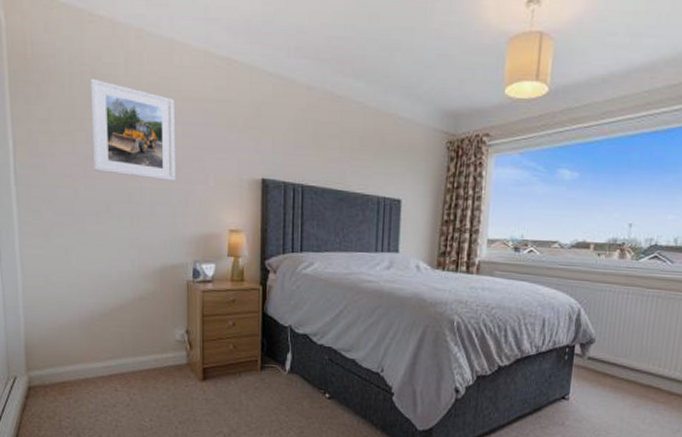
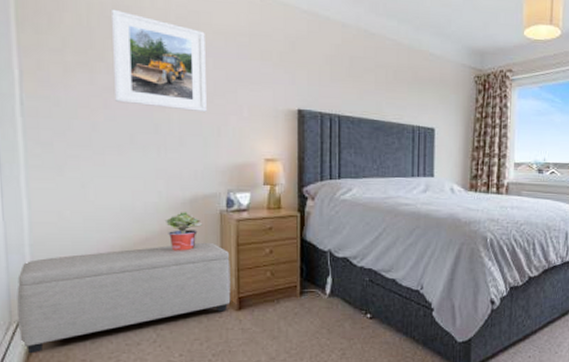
ottoman: none [13,311,196,408] -> present [16,242,231,354]
potted plant: none [137,281,170,320] -> present [164,212,202,251]

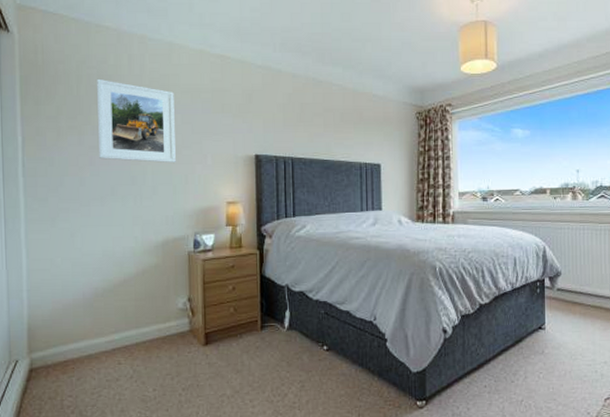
ottoman: present [16,242,231,354] -> none [15,281,198,391]
potted plant: present [164,212,202,251] -> none [140,254,172,291]

